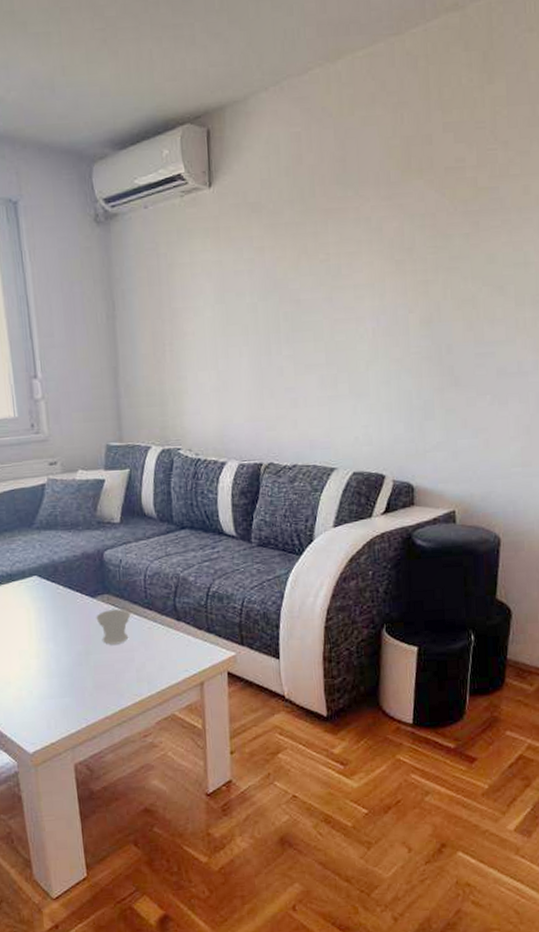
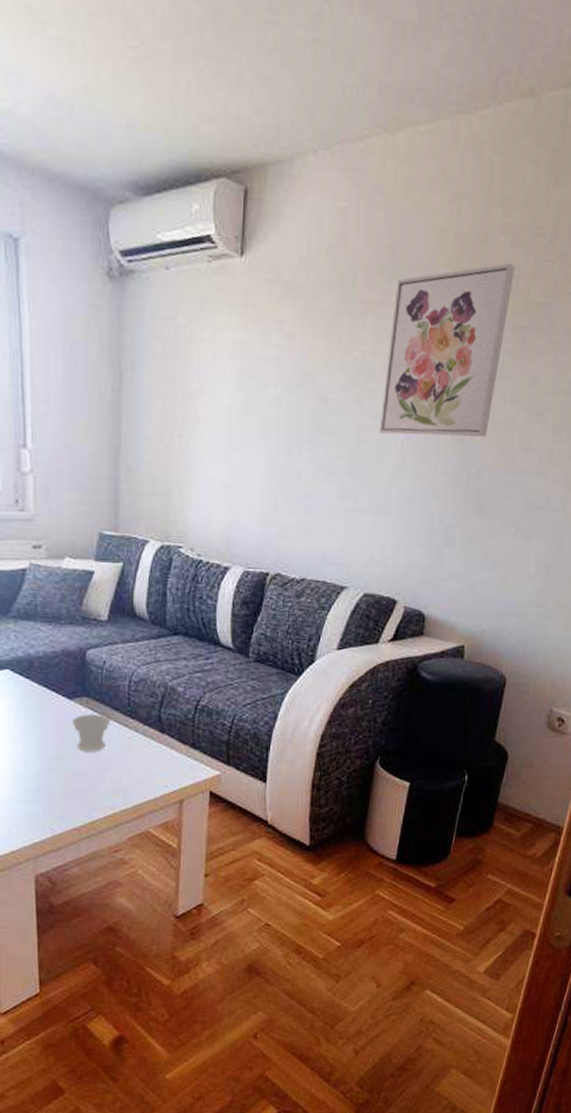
wall art: none [350,156,461,326] -> present [378,262,515,437]

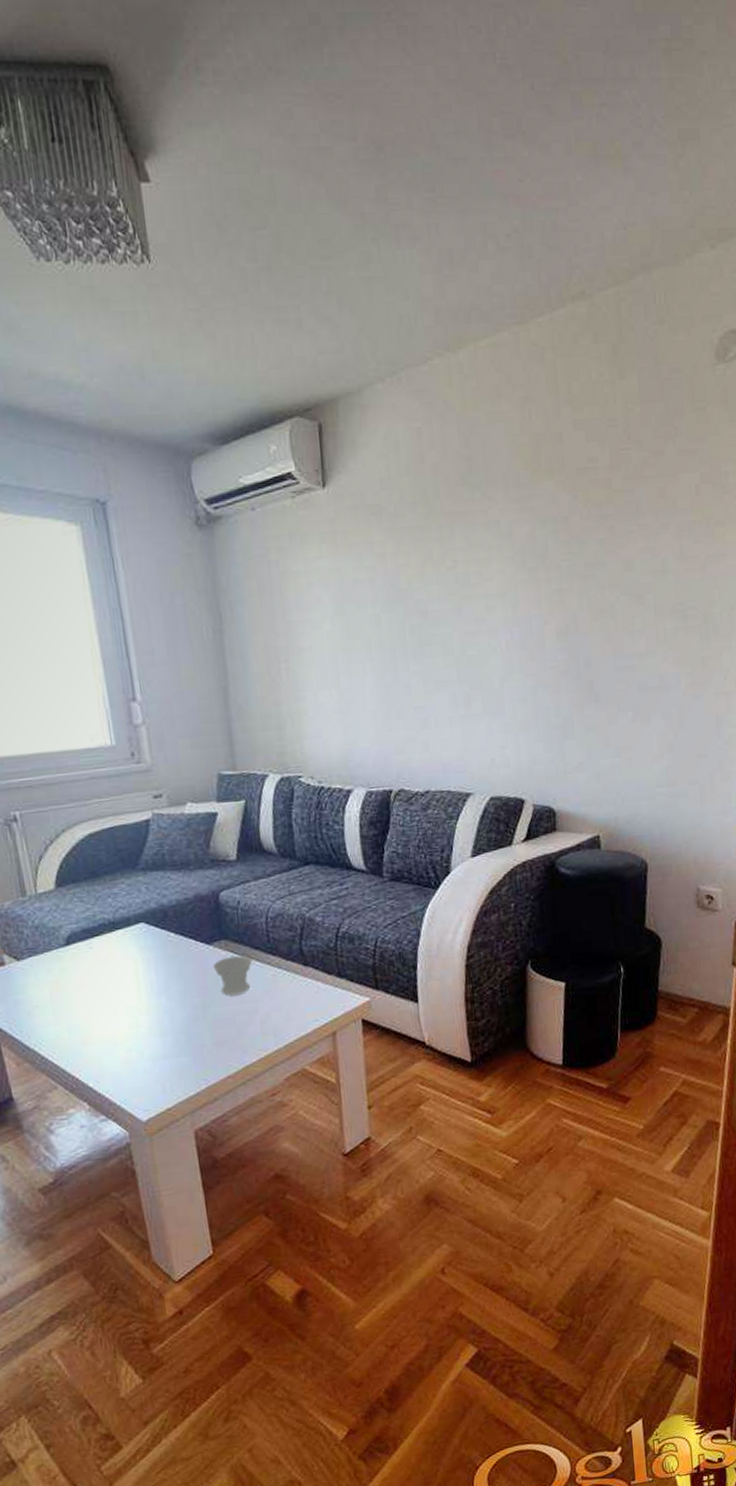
wall art: present [378,262,515,437] -> none [479,456,593,639]

